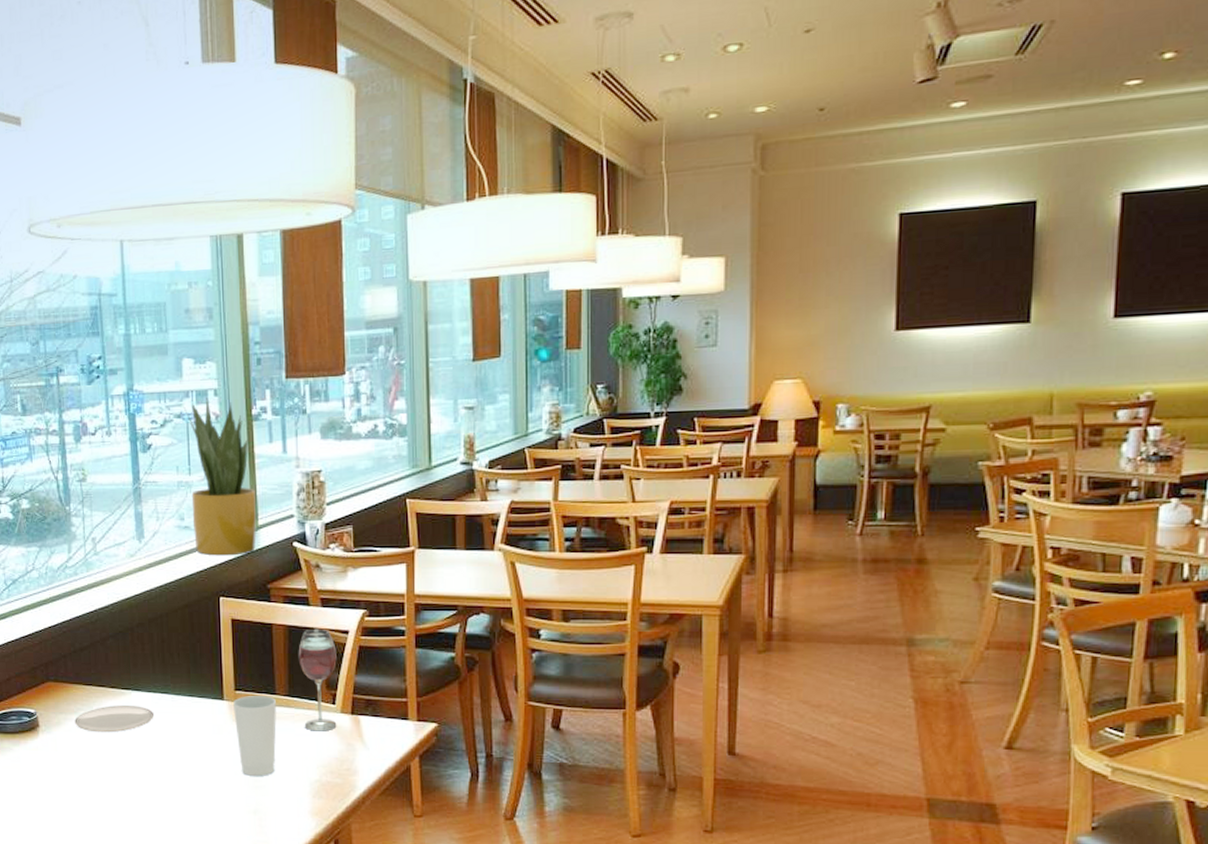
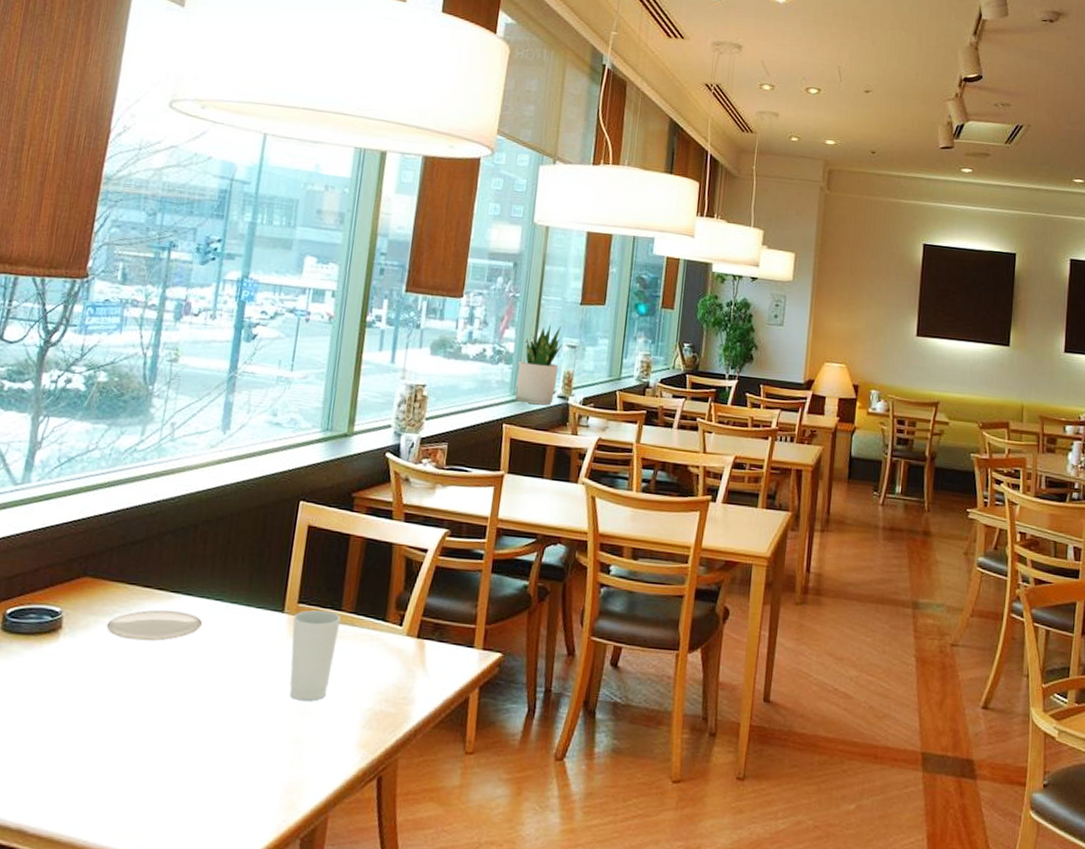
planter: present [184,398,256,555] -> none [283,298,358,459]
wineglass: present [298,628,337,731] -> none [367,544,413,655]
planter: none [413,388,459,475] -> present [515,324,563,406]

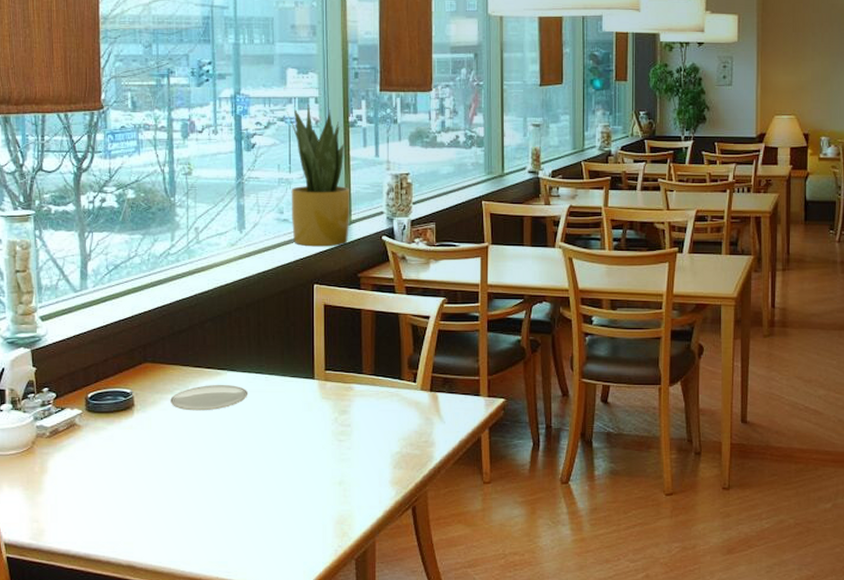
planter: none [283,298,358,459] -> present [287,105,349,246]
cup: present [289,610,341,701] -> none [323,375,362,449]
planter: present [515,324,563,406] -> none [489,107,528,181]

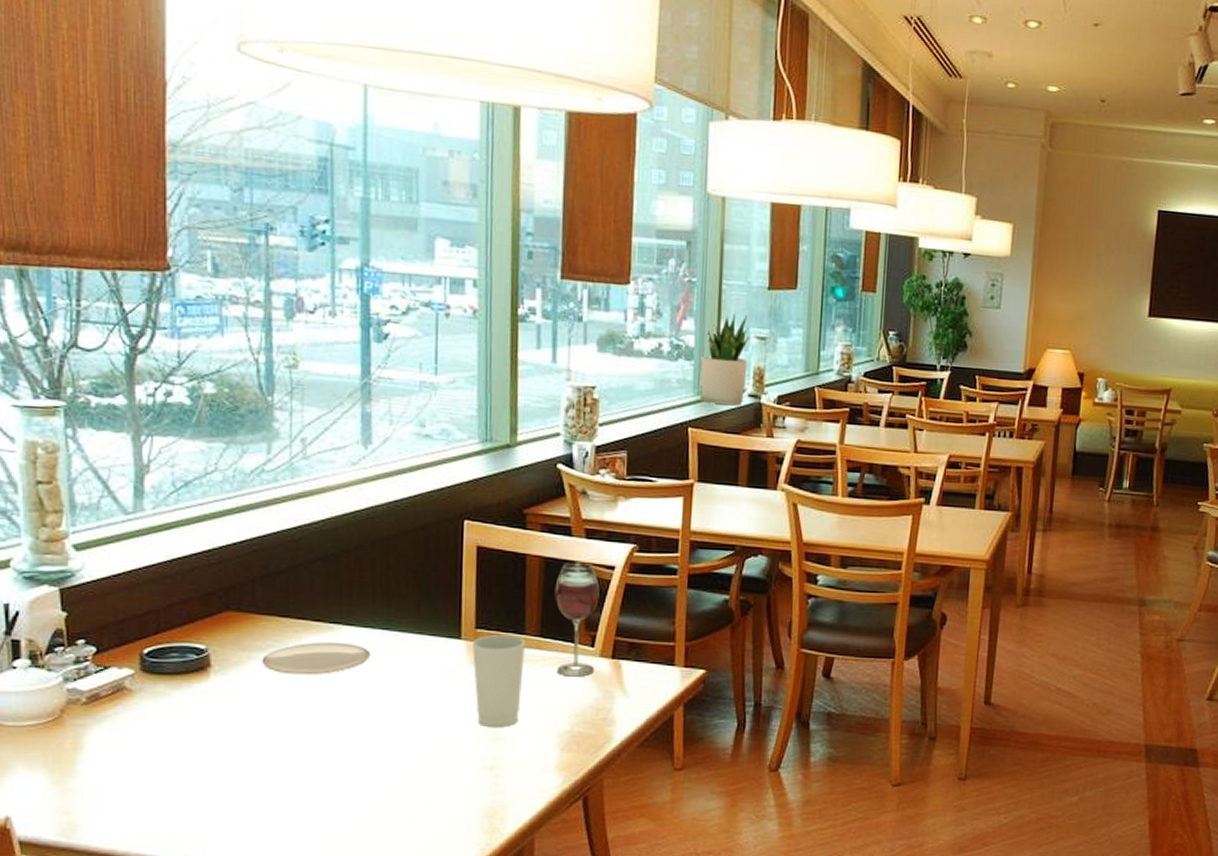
planter: present [287,105,349,246] -> none [434,288,516,473]
cup: none [323,375,362,449] -> present [472,635,525,727]
wineglass: none [384,314,418,407] -> present [554,562,600,677]
planter: none [489,107,528,181] -> present [699,313,751,406]

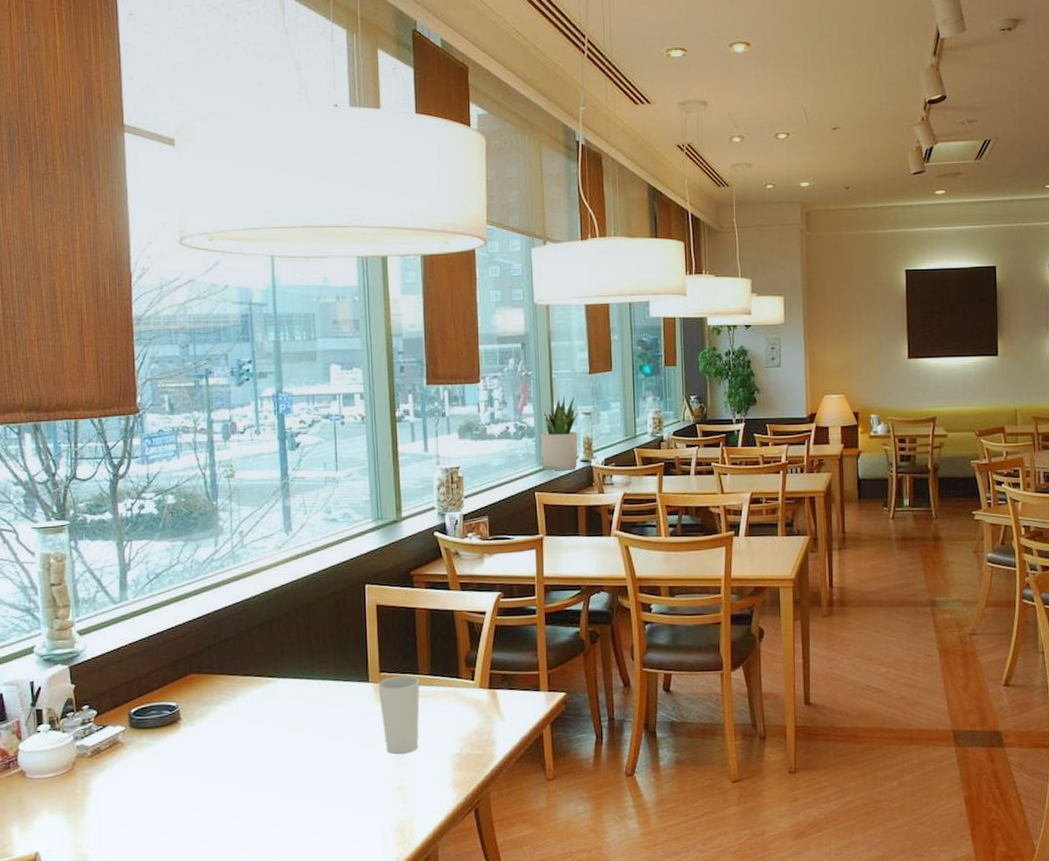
plate: present [262,641,371,675] -> none [218,692,301,722]
wineglass: present [554,562,600,677] -> none [439,610,476,707]

